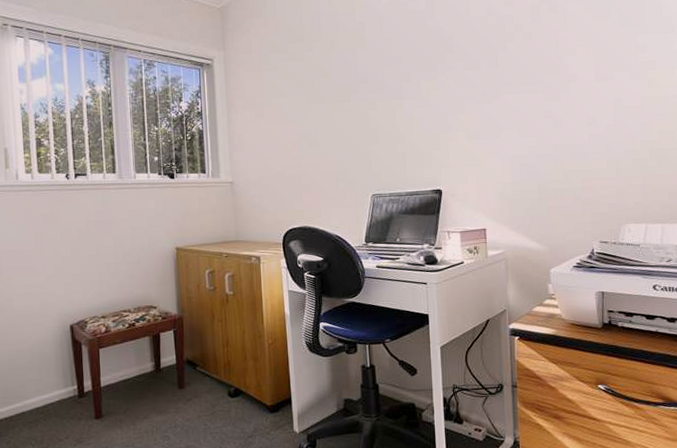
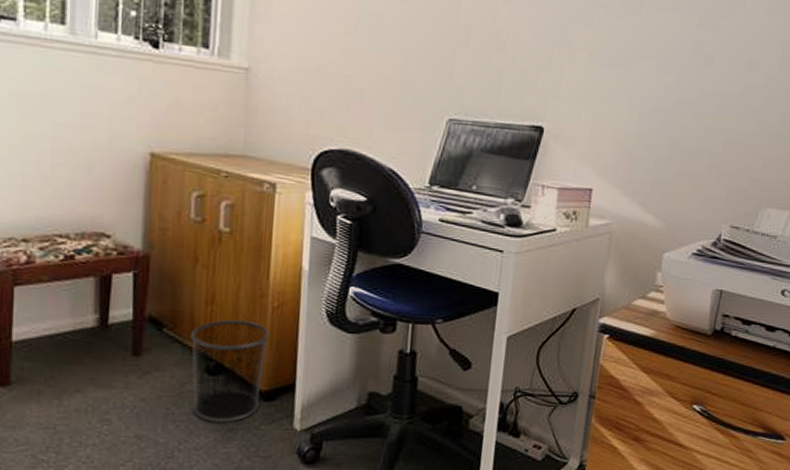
waste bin: none [215,355,269,432] -> present [190,319,270,423]

